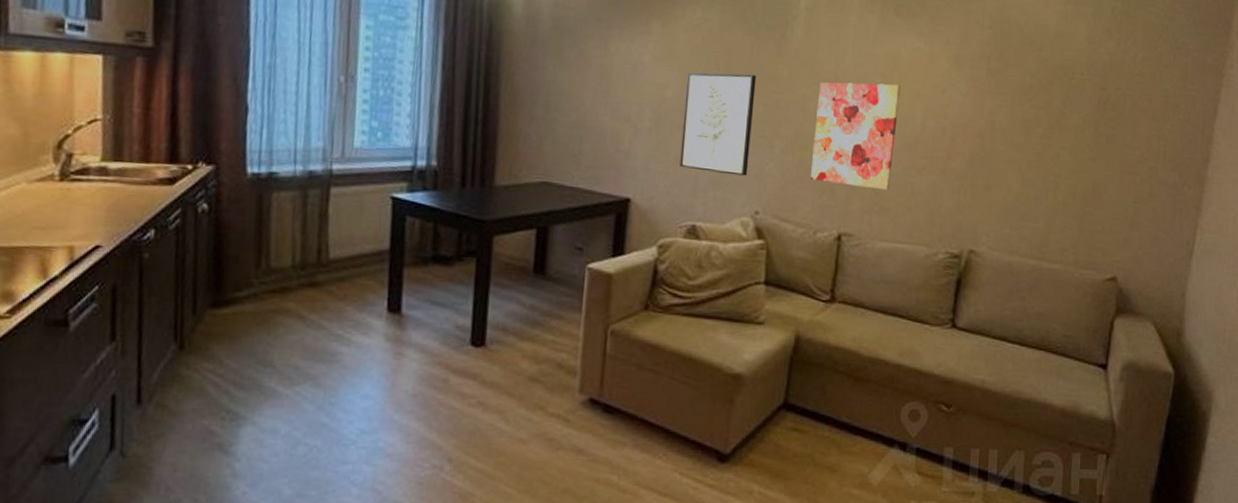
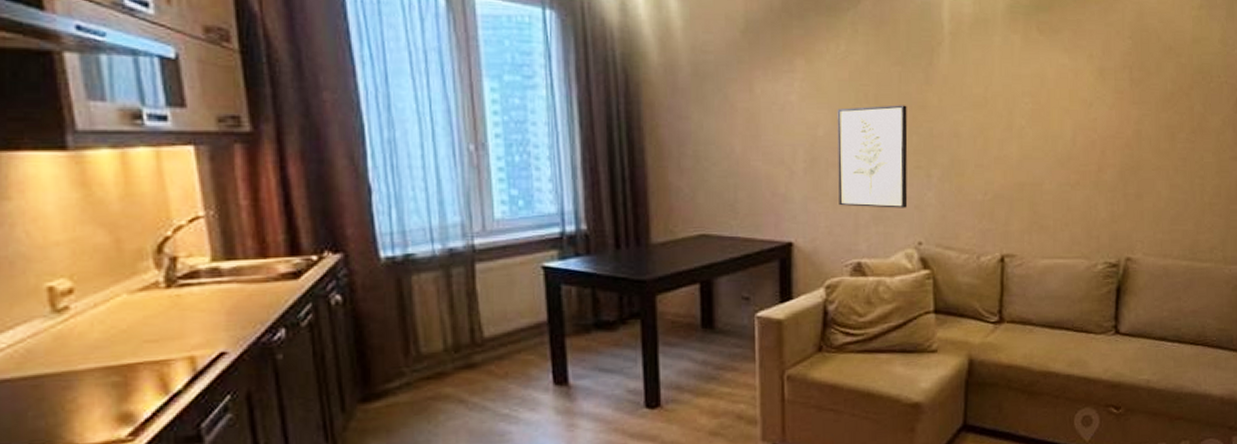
wall art: present [810,82,901,191] -> none [969,102,1049,209]

